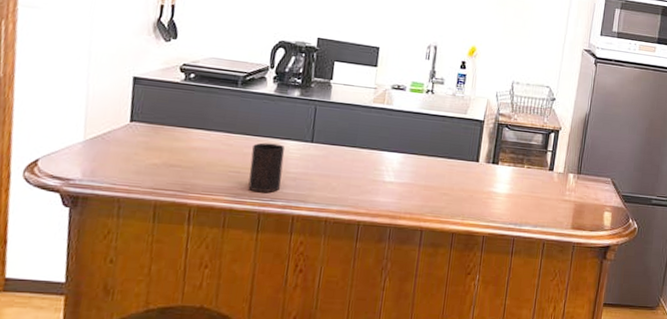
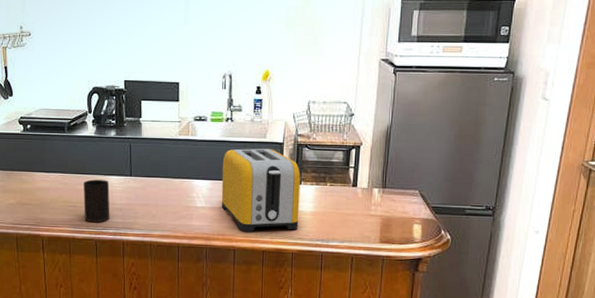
toaster: none [411,122,499,212] -> present [221,148,301,231]

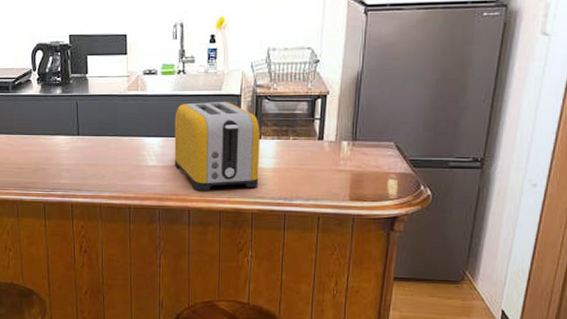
cup: present [83,179,110,223] -> none [30,140,58,185]

